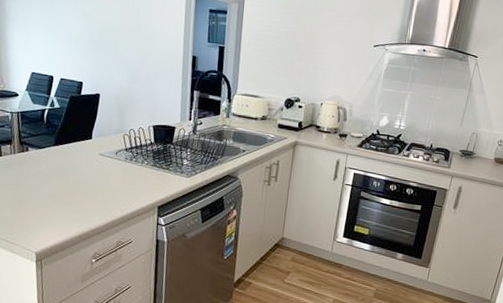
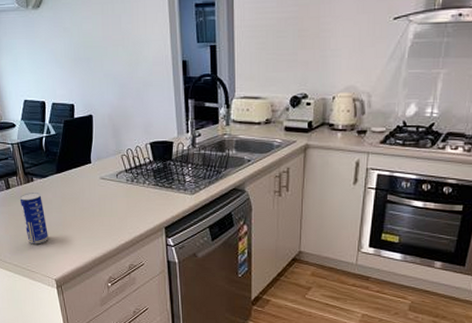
beverage can: none [10,162,36,215] -> present [19,193,48,245]

